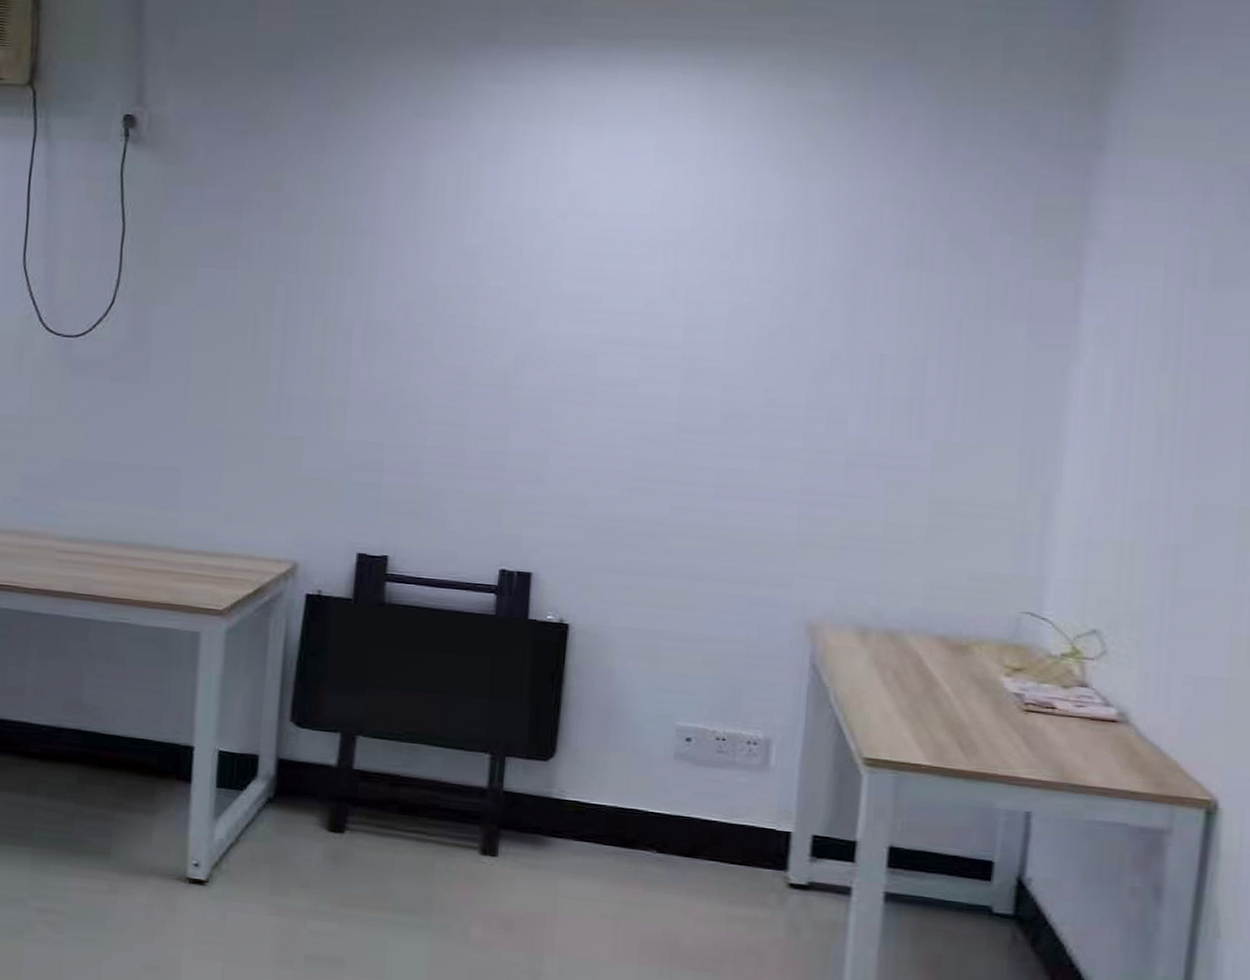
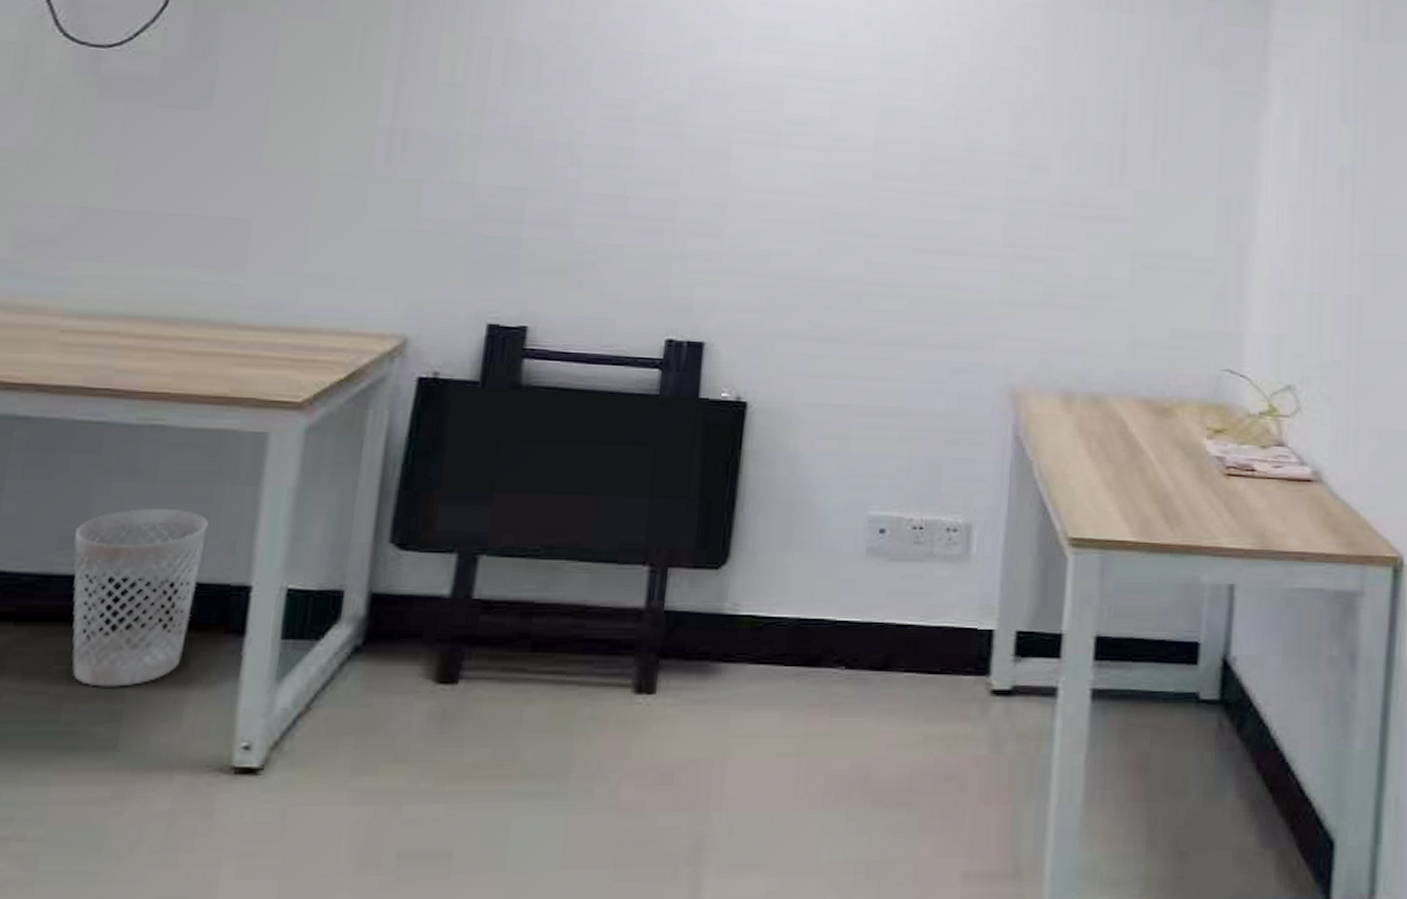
wastebasket: none [74,684,162,812] -> present [72,509,208,687]

